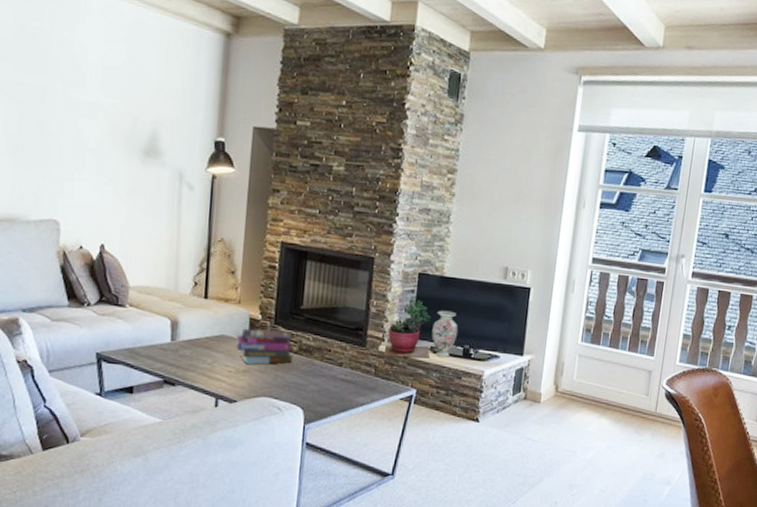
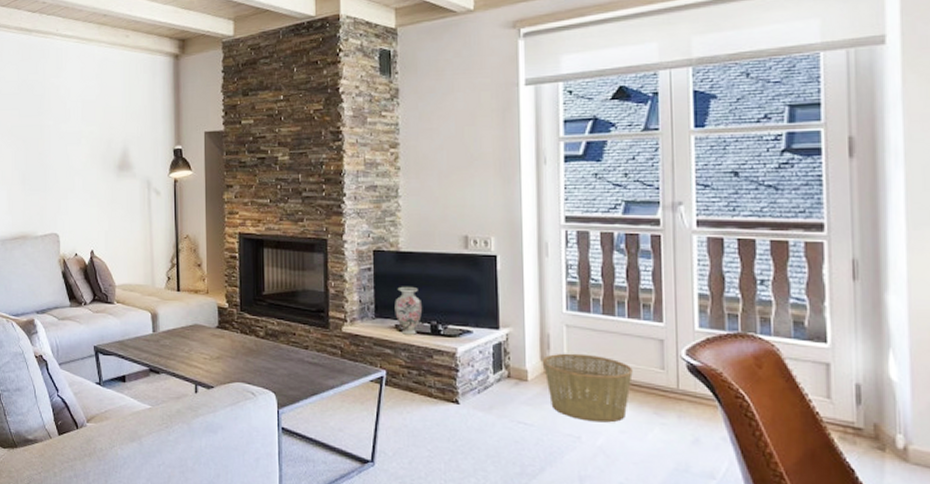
books: present [235,328,293,365] -> none [207,316,260,352]
succulent plant: present [383,299,431,358] -> none [347,277,395,338]
basket: none [555,379,625,440] -> present [543,353,633,423]

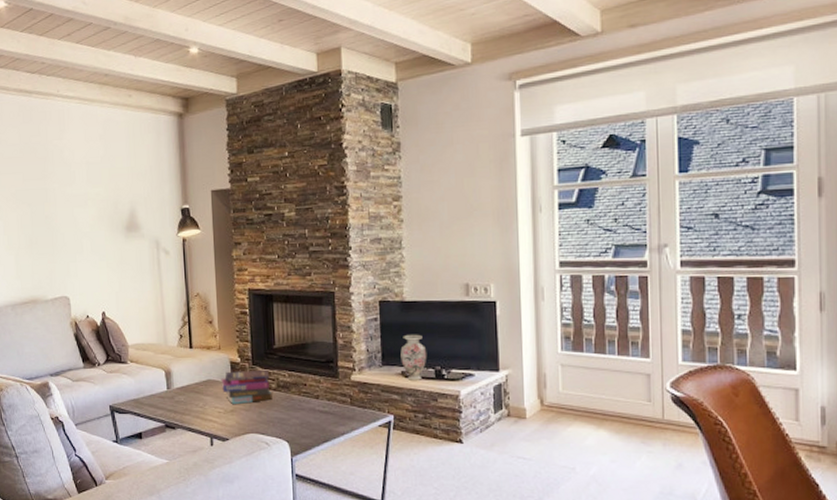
books: none [207,316,260,352] -> present [221,369,272,405]
basket: present [543,353,633,423] -> none [540,390,622,453]

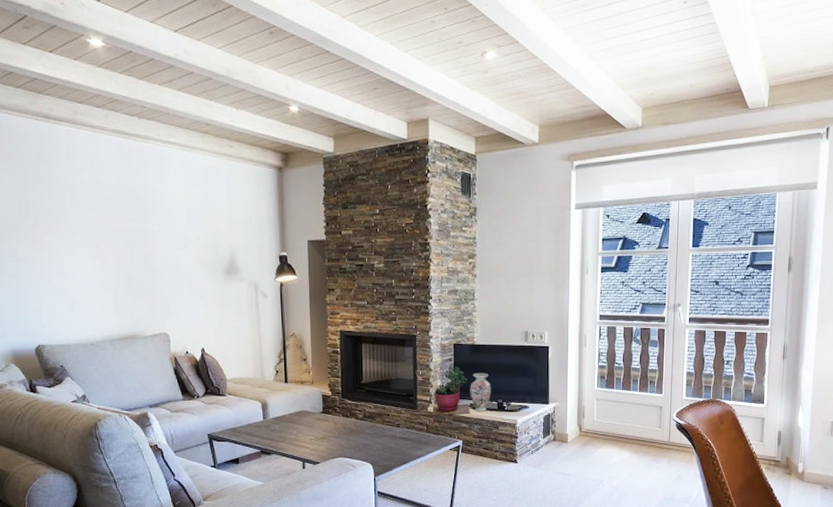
books: present [221,369,272,405] -> none [313,402,359,433]
succulent plant: none [356,327,402,385] -> present [432,366,470,415]

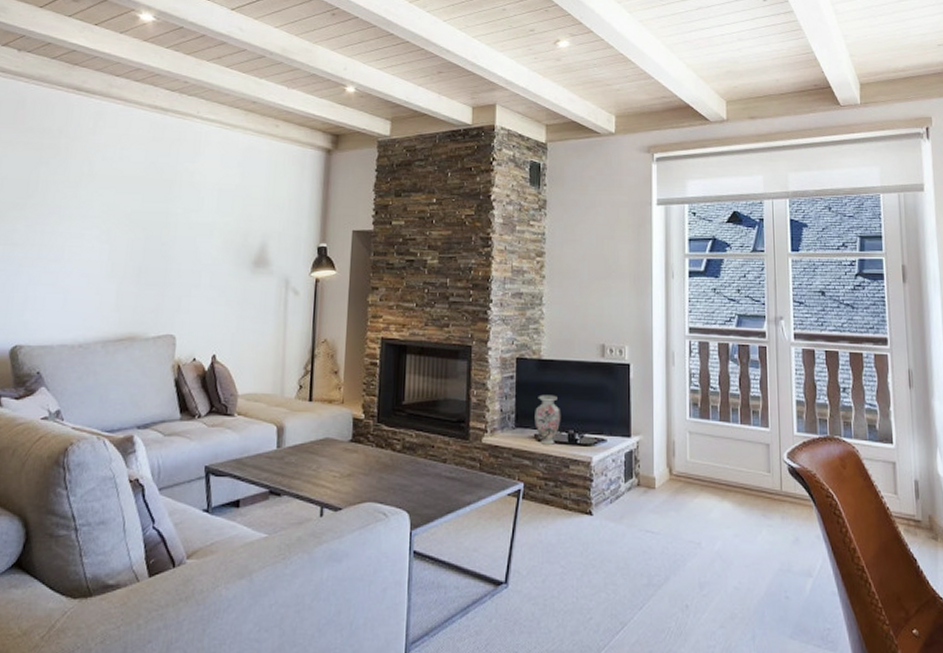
succulent plant: present [432,366,470,415] -> none [487,385,534,449]

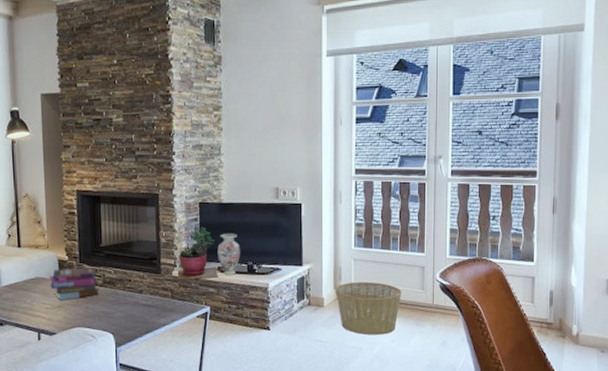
books: none [340,428,396,468] -> present [49,267,99,301]
succulent plant: none [487,385,534,449] -> present [177,226,218,280]
basket: none [669,459,745,527] -> present [336,281,402,335]

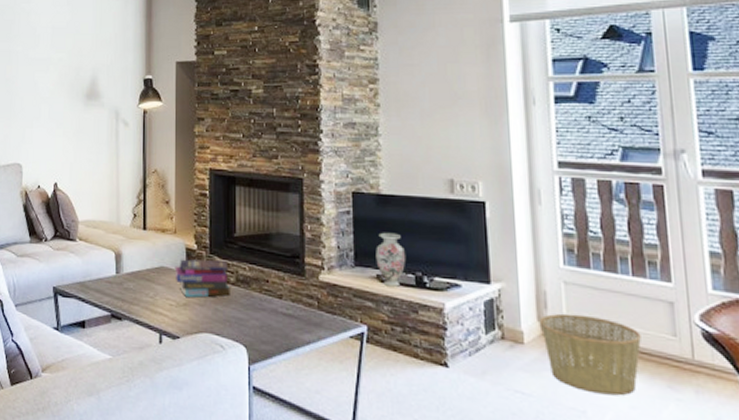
succulent plant: present [177,226,218,280] -> none [325,221,377,289]

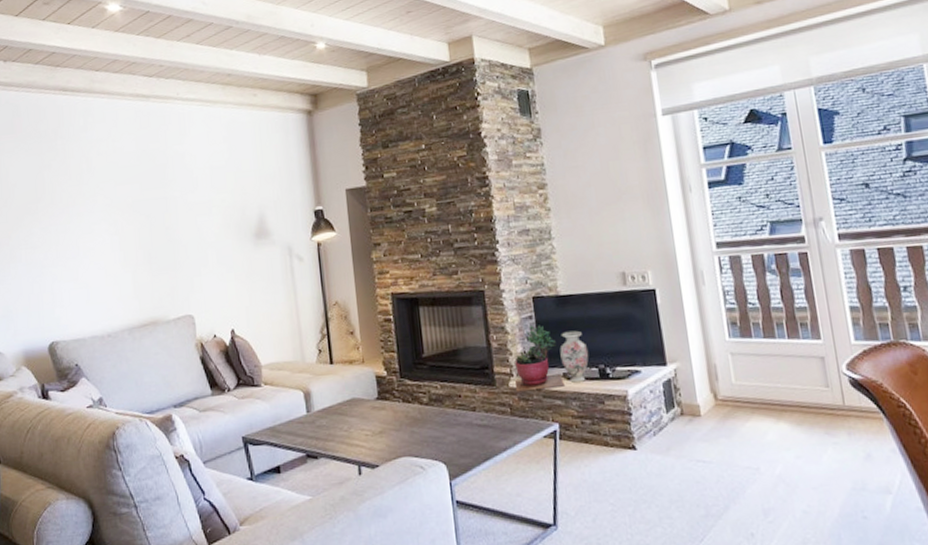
books: present [174,259,230,298] -> none [366,382,425,426]
succulent plant: none [325,221,377,289] -> present [514,325,564,392]
basket: present [540,313,641,396] -> none [713,380,801,451]

